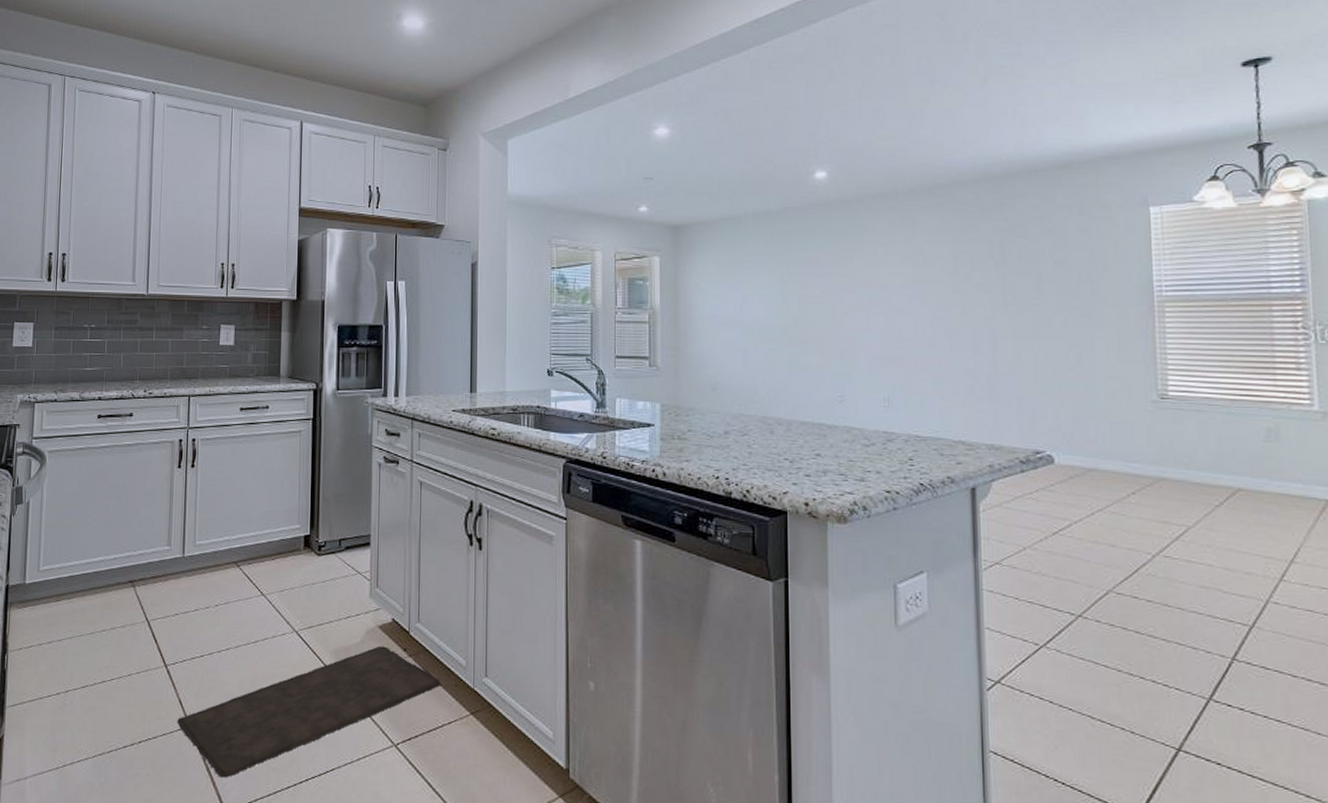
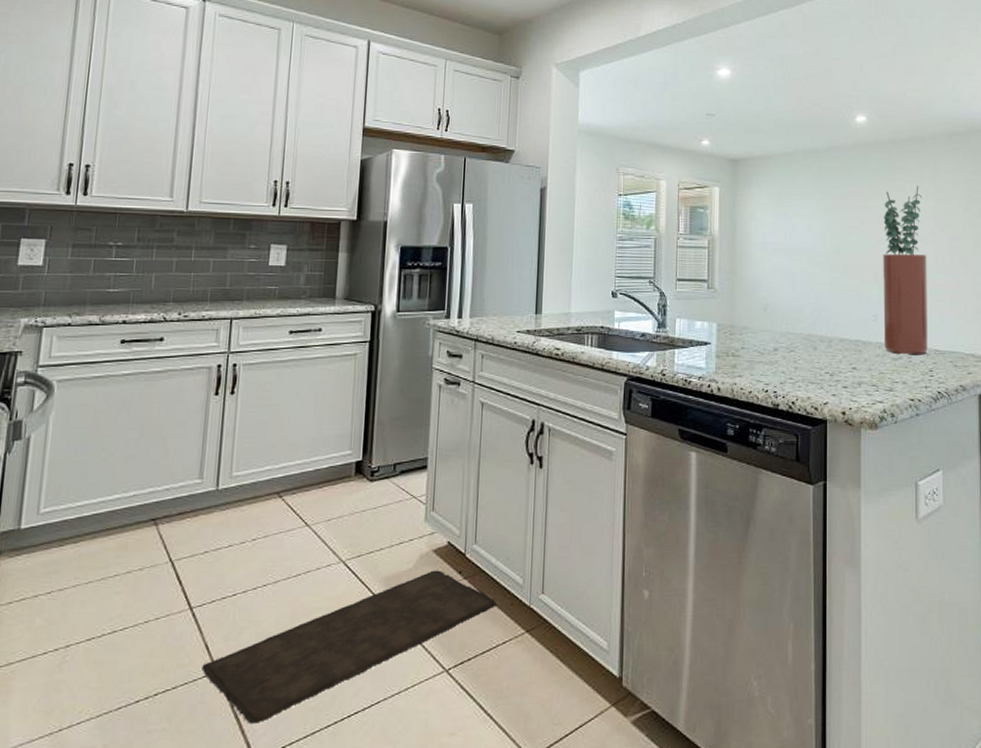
vase: none [849,248,906,441] -> present [883,186,928,355]

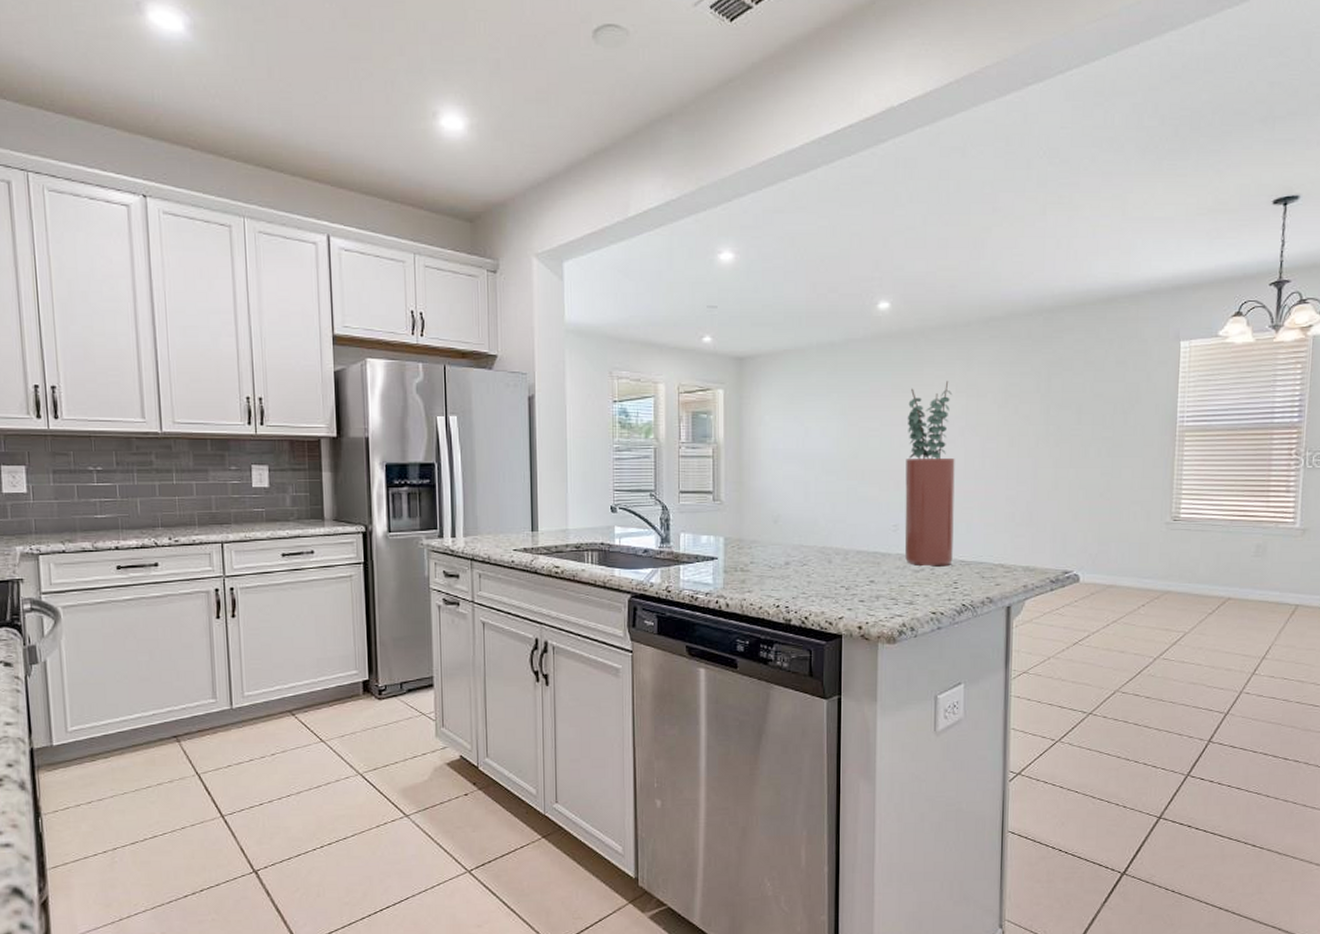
doormat: present [202,570,496,724] -> none [240,782,512,916]

